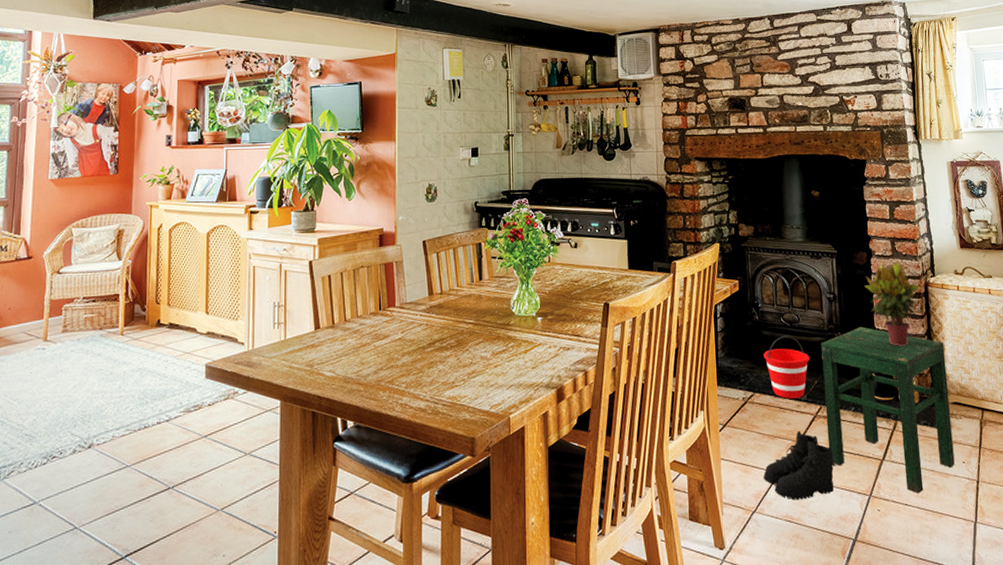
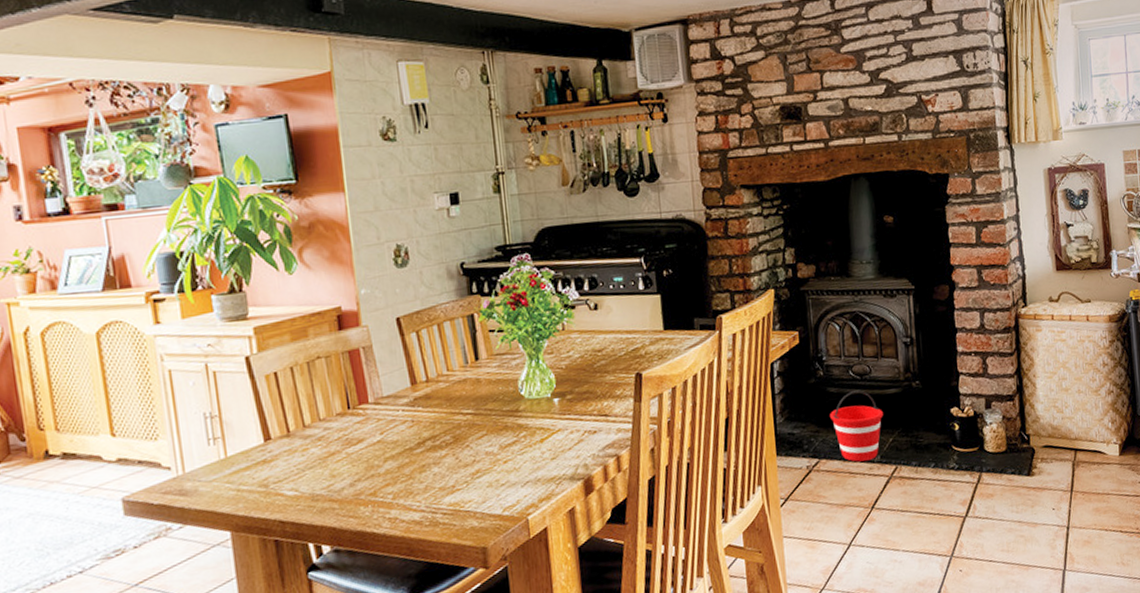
boots: present [763,431,835,500] -> none [832,496,913,572]
stool: present [821,327,955,494] -> none [896,372,1044,549]
potted plant: present [863,260,921,346] -> none [945,291,1010,390]

